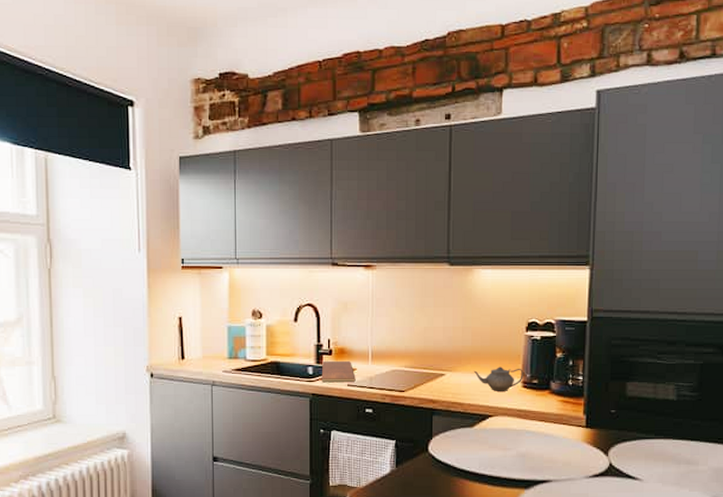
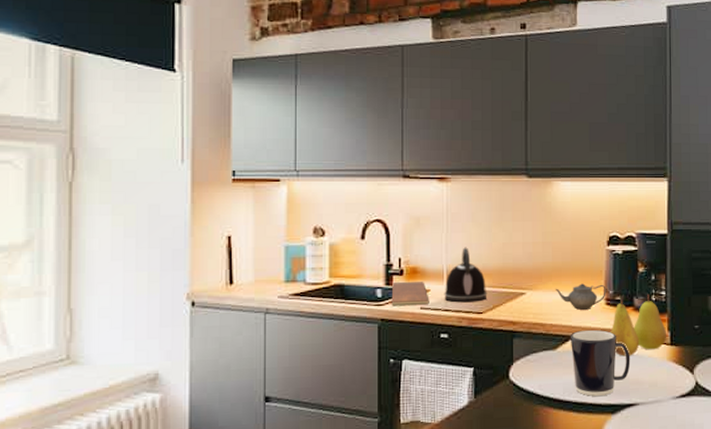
kettle: none [369,330,409,381] -> present [444,247,487,303]
mug: none [486,410,545,471] -> present [570,329,631,396]
fruit: none [526,378,555,436] -> present [610,294,640,357]
fruit: none [549,378,583,431] -> present [634,294,667,350]

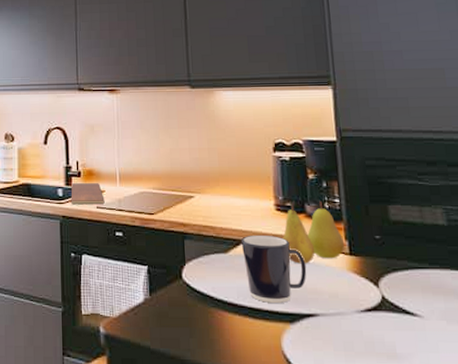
kettle: present [444,247,487,303] -> none [117,152,158,204]
teapot: present [556,283,606,310] -> none [224,188,276,214]

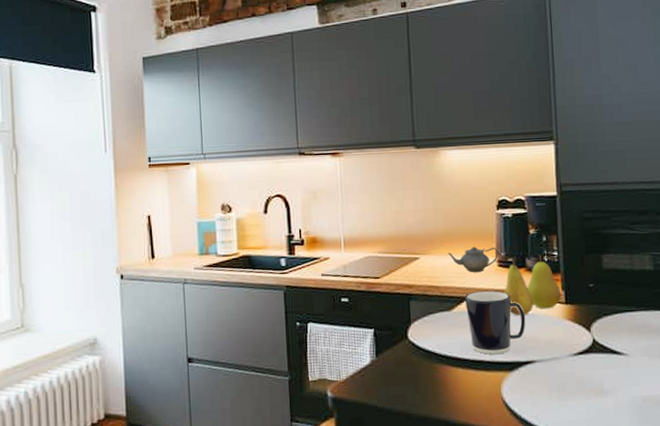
chopping board: present [71,183,105,204] -> none [294,250,329,273]
teapot: none [224,188,276,214] -> present [448,247,498,272]

